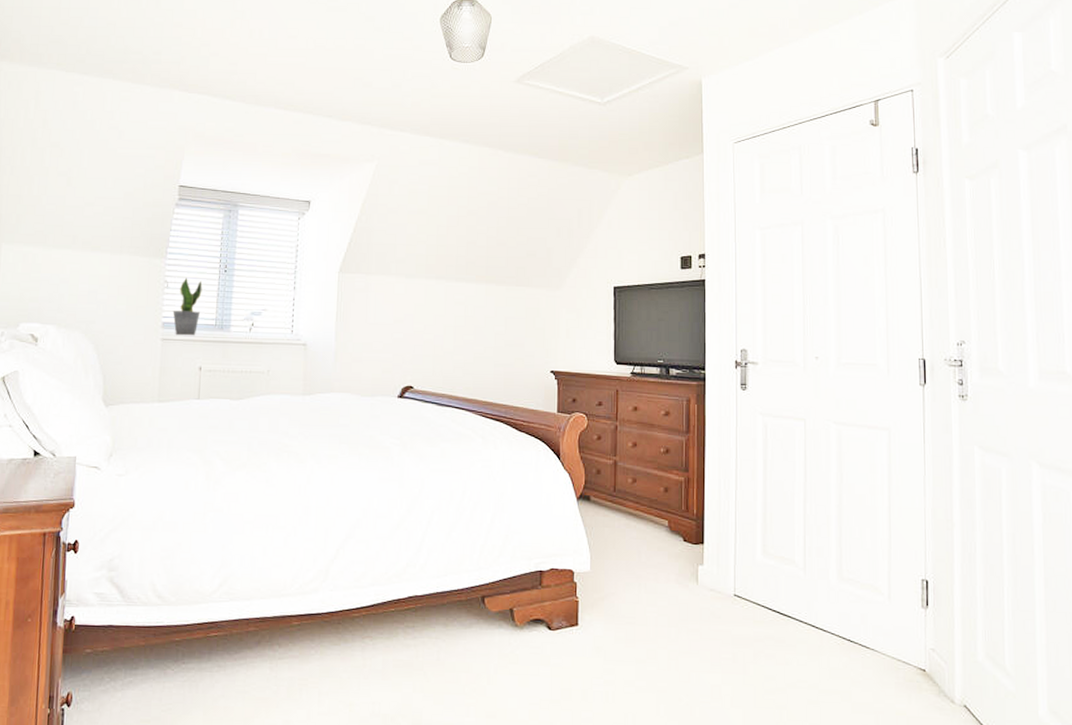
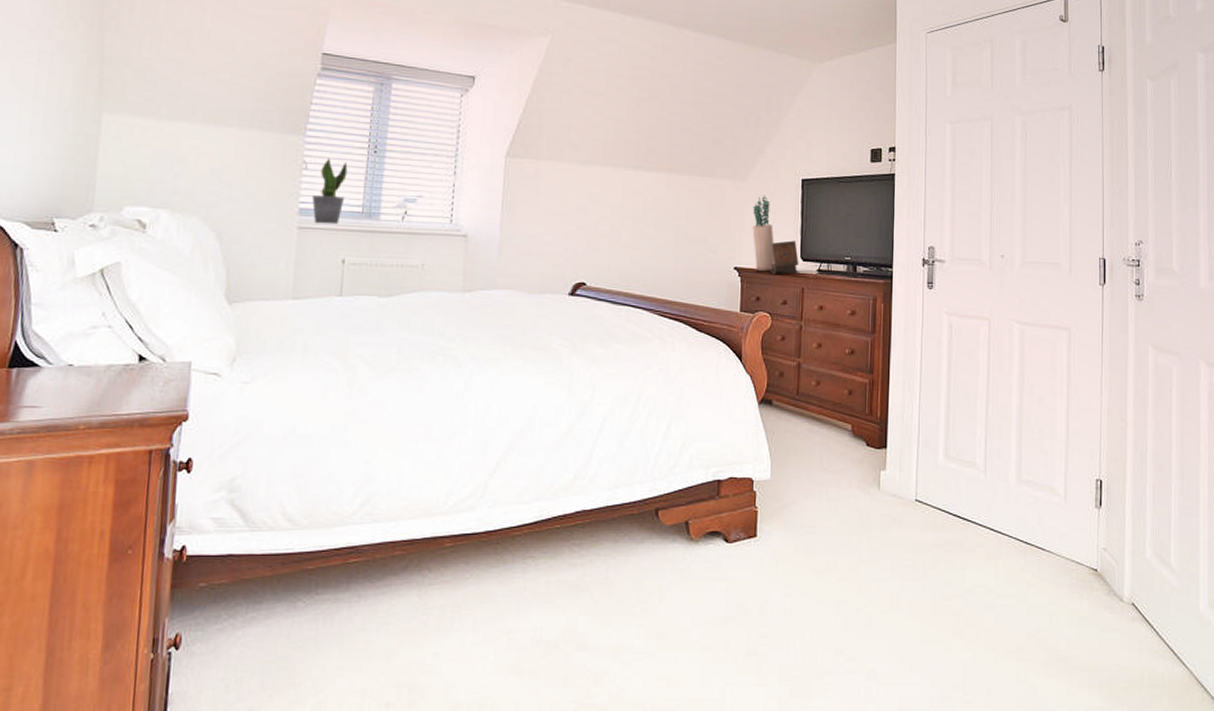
vase: none [567,302,590,375] -> present [752,195,775,272]
jewelry box: none [584,345,613,378] -> present [769,240,799,275]

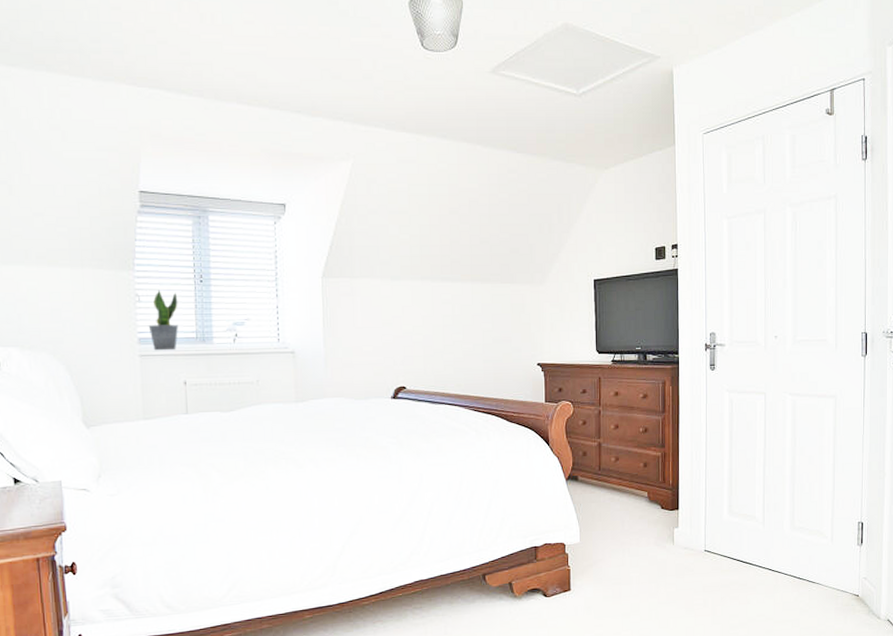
vase: present [752,195,775,272] -> none [551,296,574,366]
jewelry box: present [769,240,799,275] -> none [569,336,595,368]

